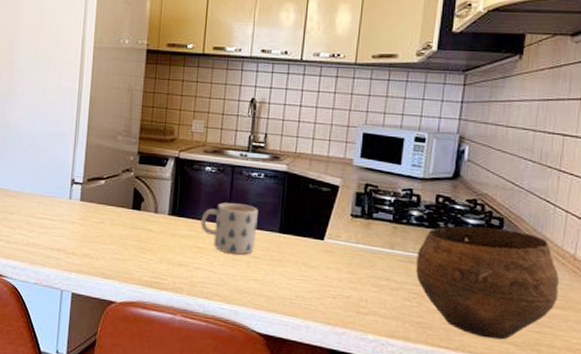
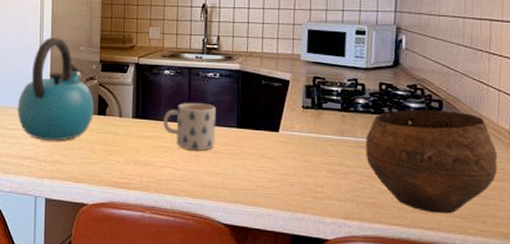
kettle: none [47,124,129,234] -> present [17,37,95,141]

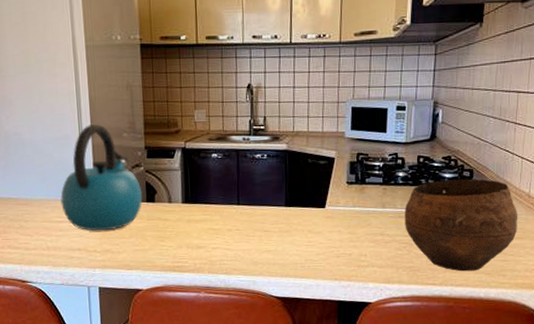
mug: present [163,103,216,151] -> none [213,184,265,231]

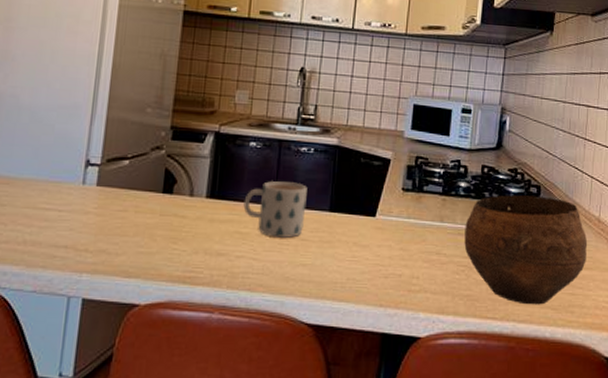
kettle: present [60,124,143,231] -> none [53,94,159,225]
mug: none [213,184,265,231] -> present [243,181,307,238]

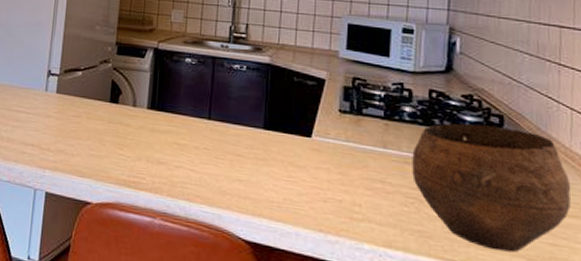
mug: present [243,181,307,238] -> none [181,96,241,153]

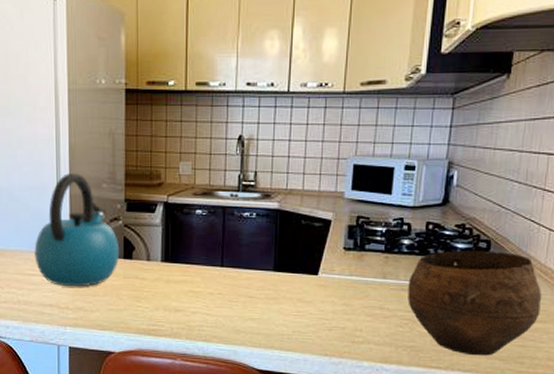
kettle: none [23,13,107,128] -> present [34,173,120,287]

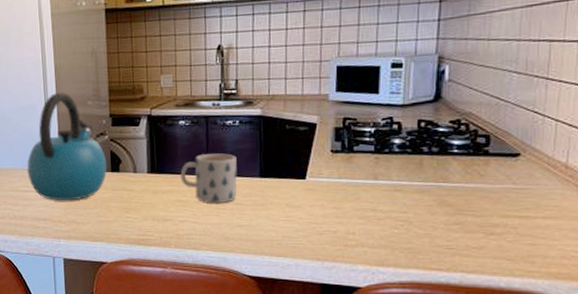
mug: none [194,245,252,295] -> present [180,153,237,203]
bowl: present [408,250,542,356] -> none [402,146,552,256]

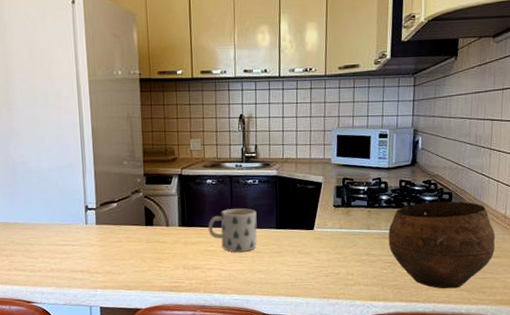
kettle: present [27,92,108,201] -> none [64,153,142,254]
bowl: none [402,146,552,256] -> present [388,201,496,289]

